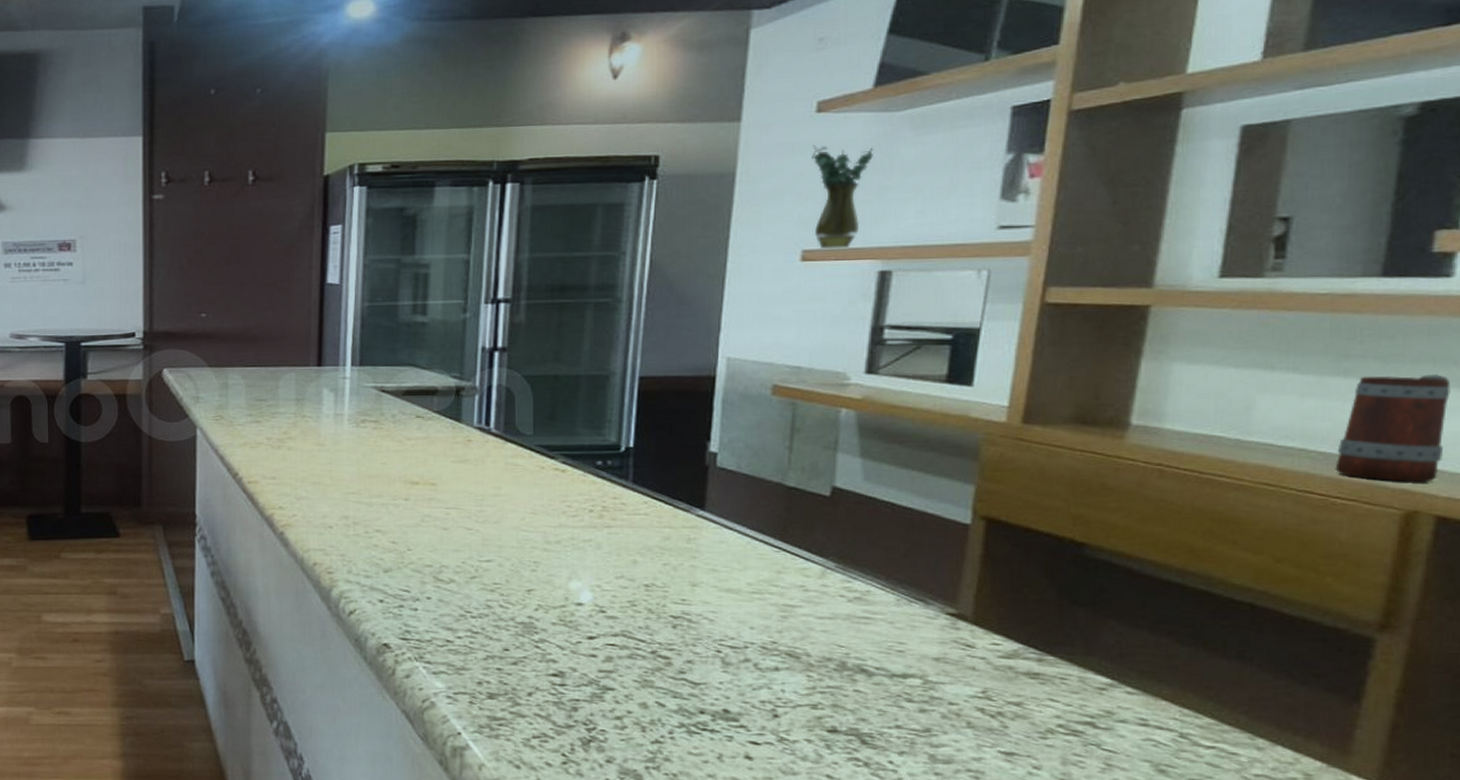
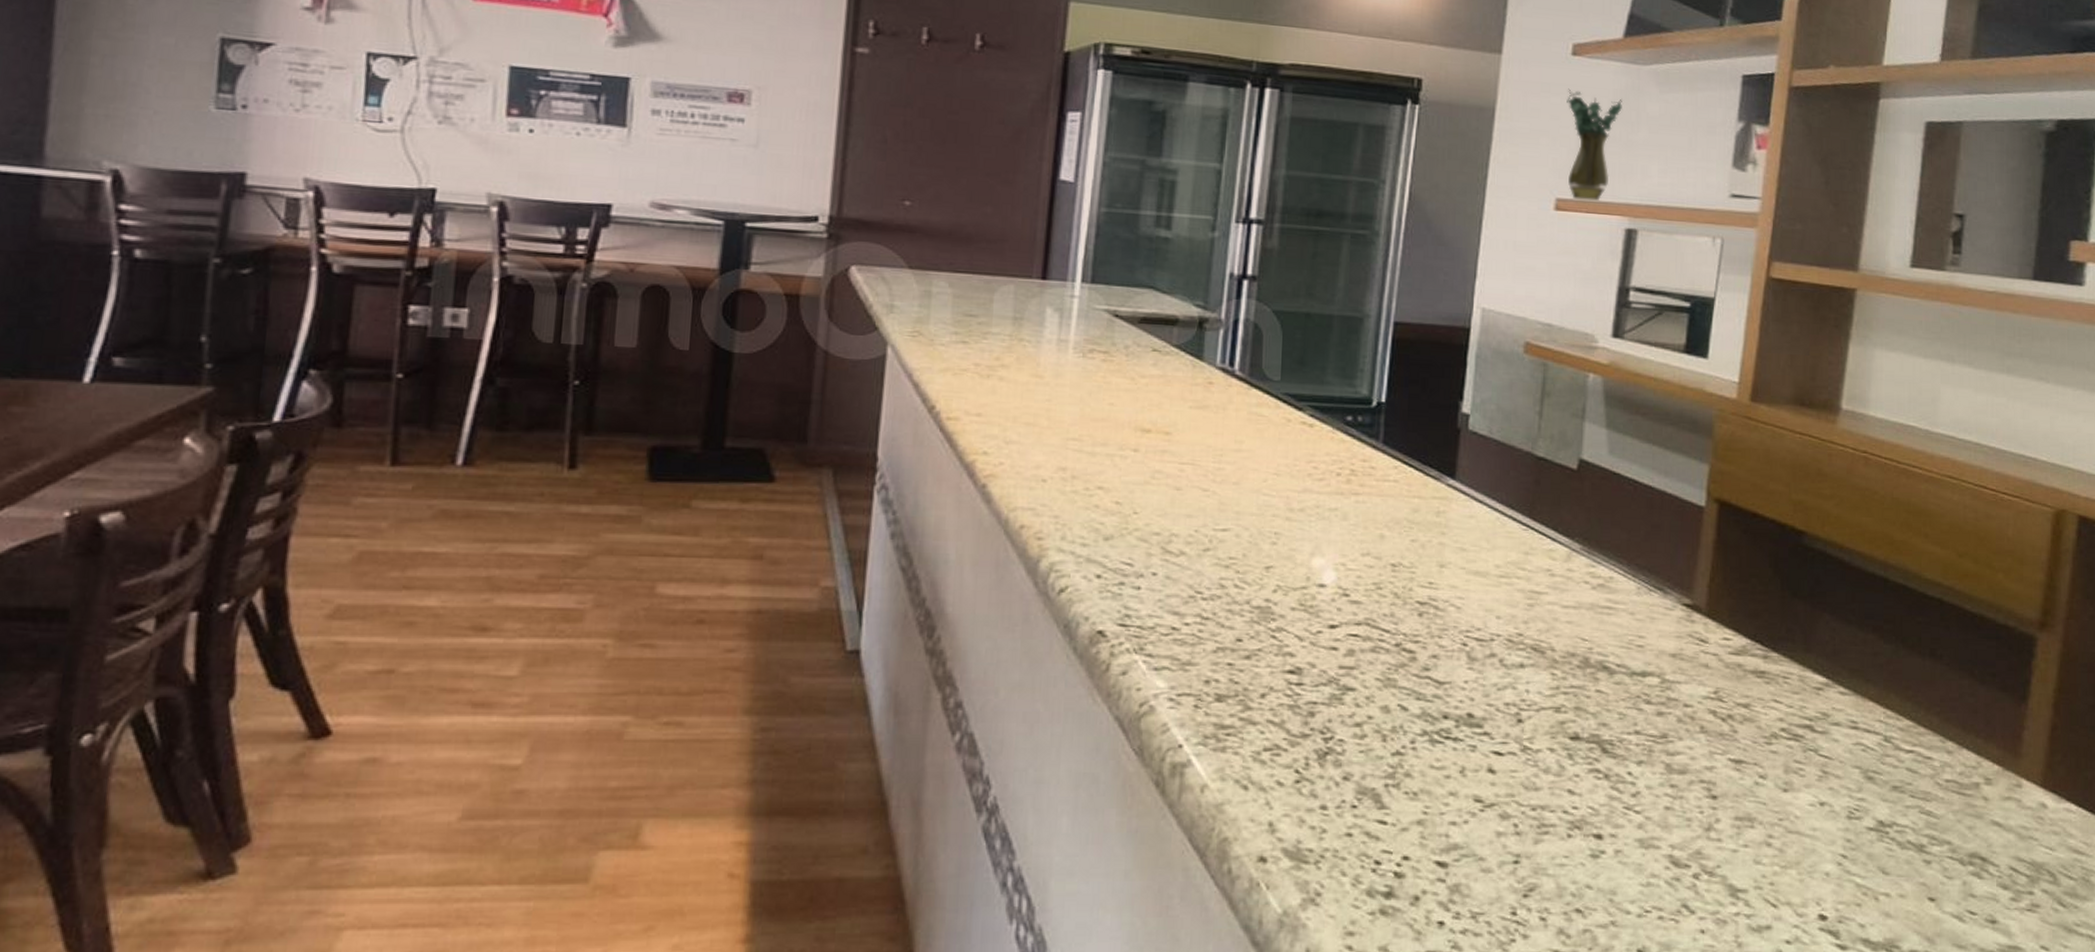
beer mug: present [1335,374,1451,482] -> none [2002,374,2086,481]

